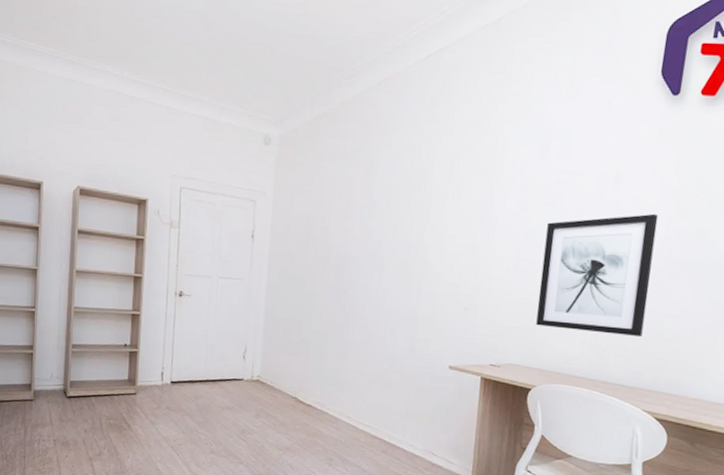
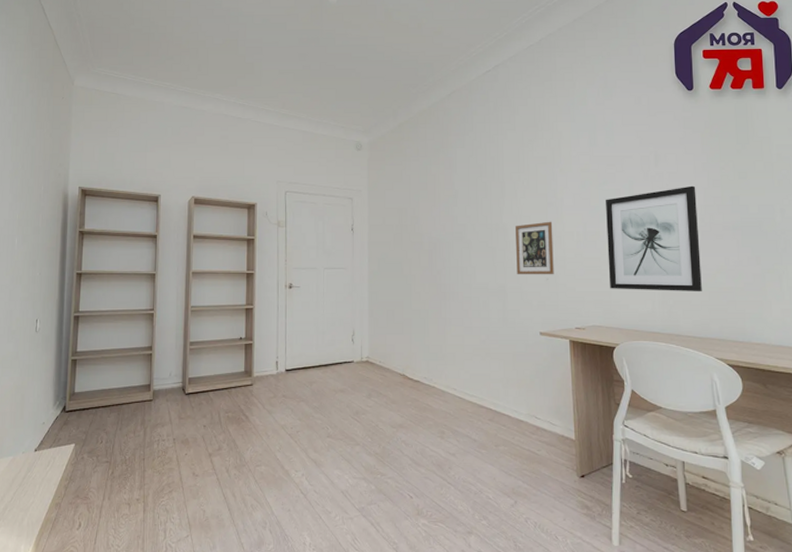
picture frame: none [432,243,481,305] -> present [516,221,554,275]

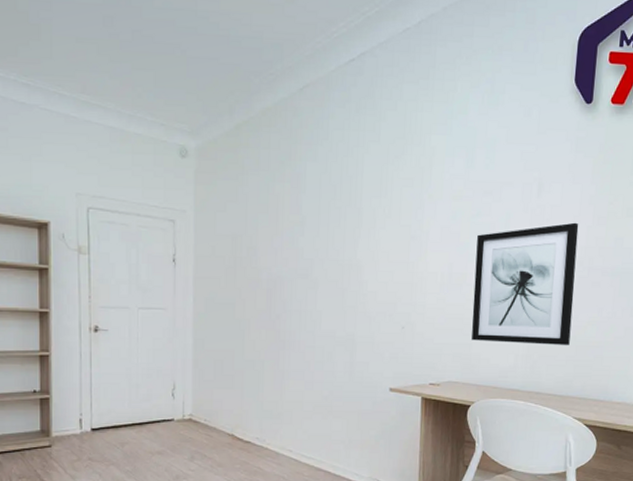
picture frame: present [516,221,554,275] -> none [369,258,415,323]

